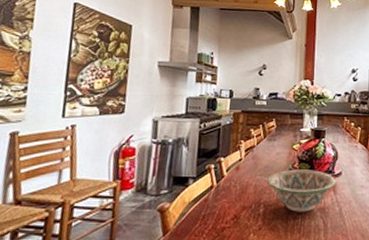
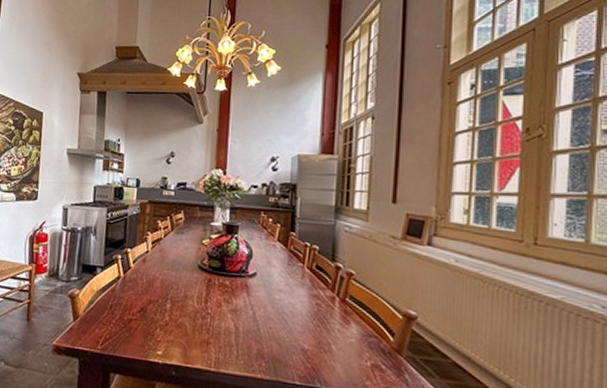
decorative bowl: present [267,169,337,212] -> none [174,265,250,313]

